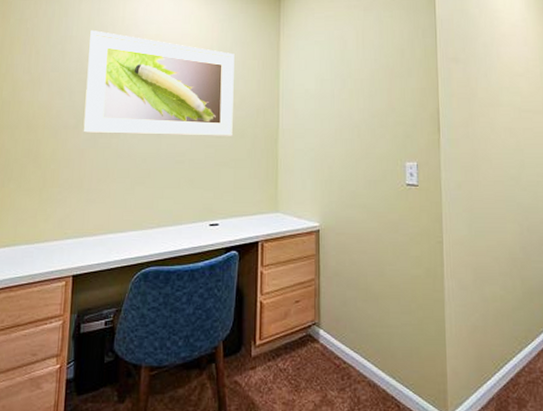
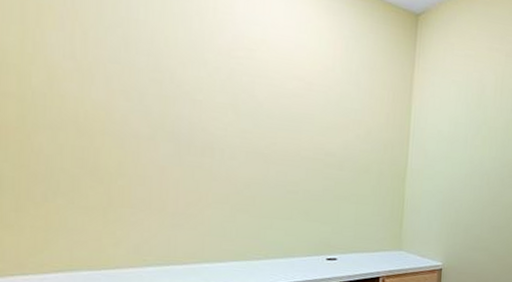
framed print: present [83,30,235,137] -> none [162,17,361,171]

